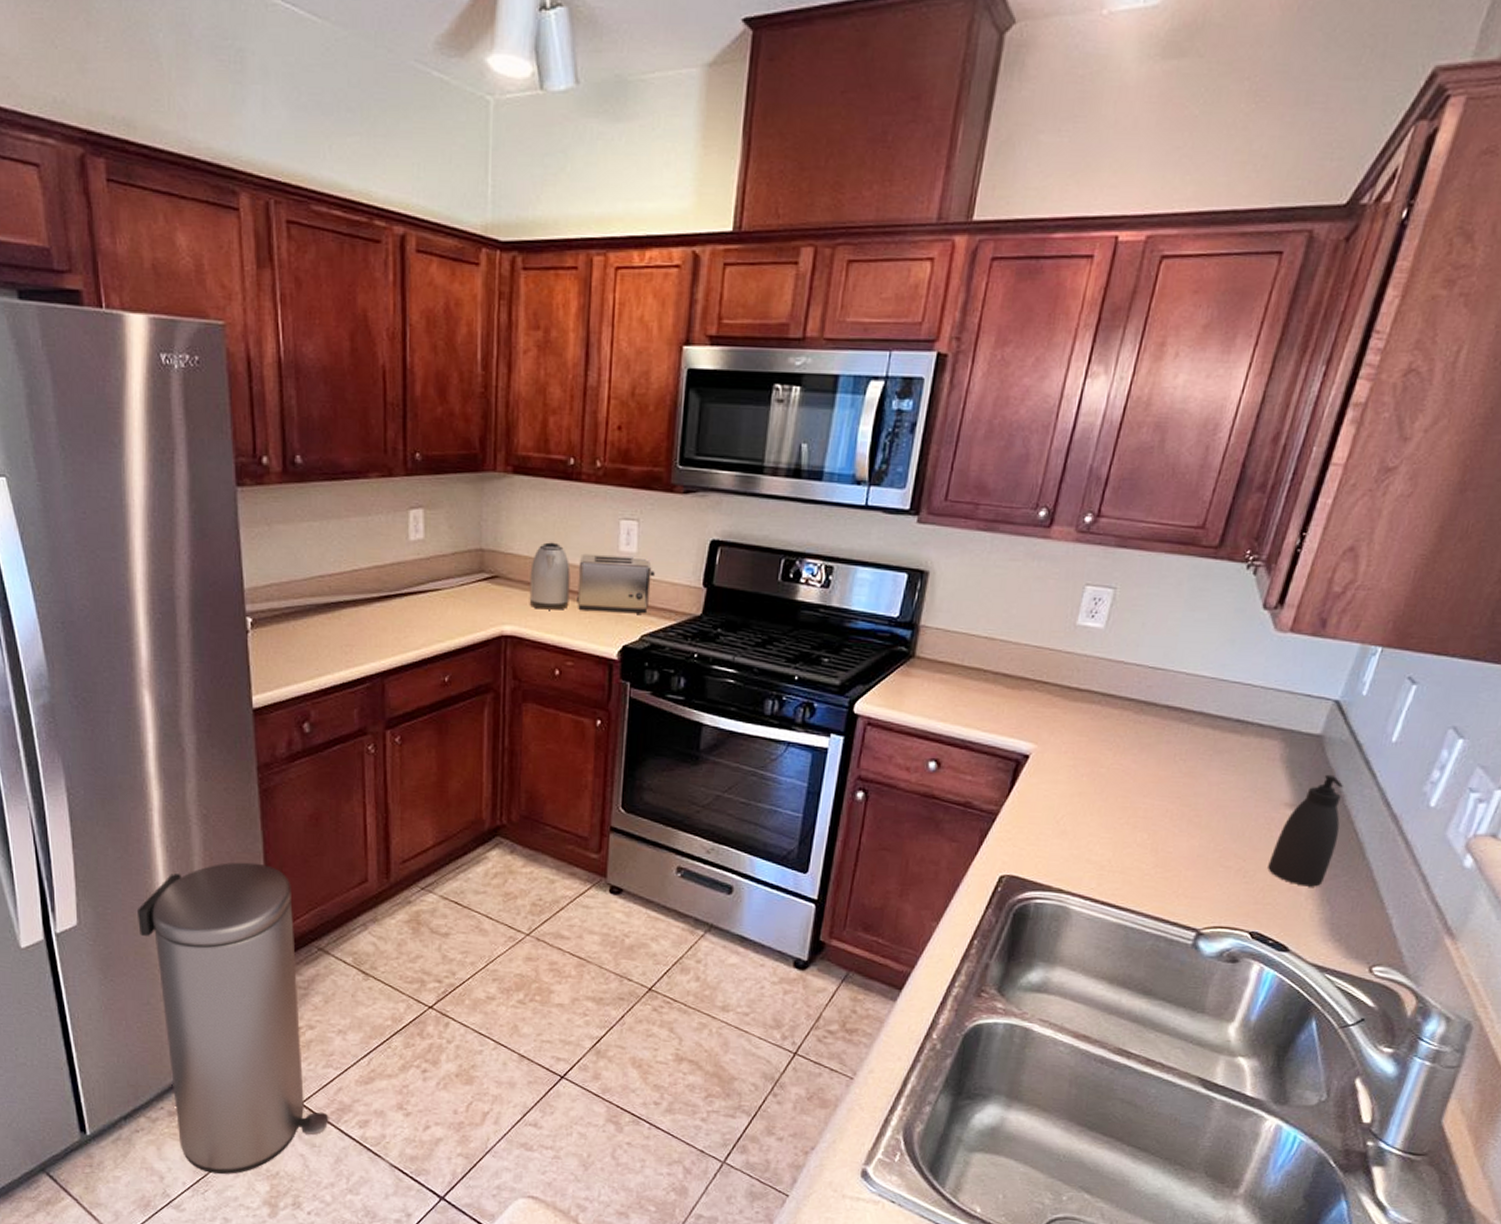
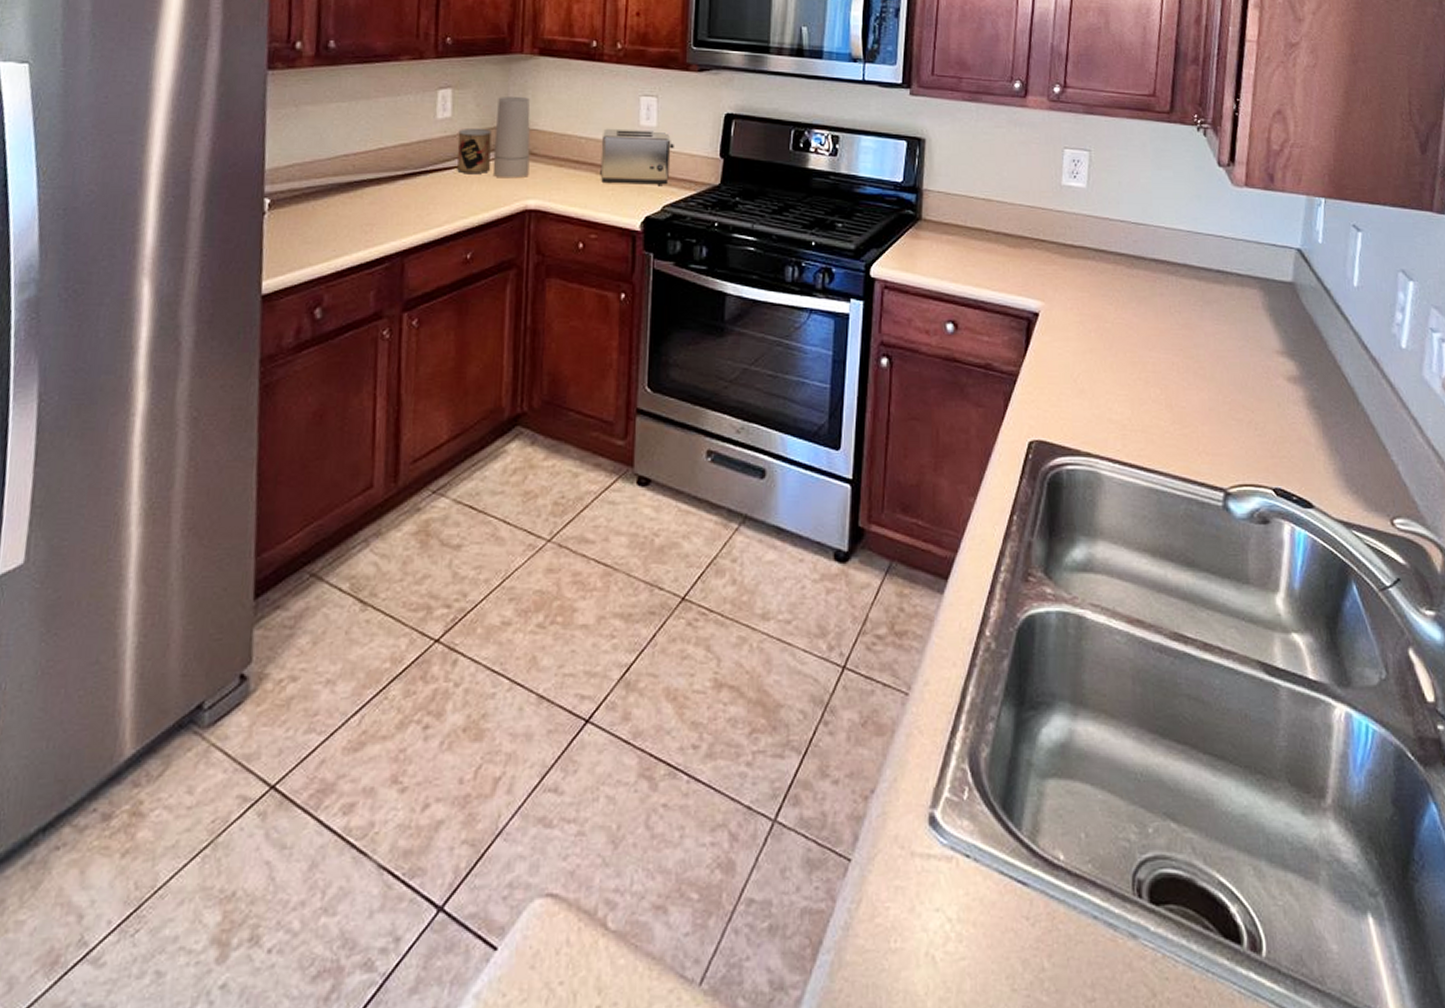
pedal bin: present [136,862,329,1174] -> none [99,472,306,902]
tin can: none [431,550,466,598] -> present [457,127,492,173]
canister: none [467,518,505,604] -> present [492,97,531,179]
kettle: present [529,542,571,610] -> none [553,118,594,183]
soap dispenser: present [1267,774,1343,887] -> none [1275,320,1331,436]

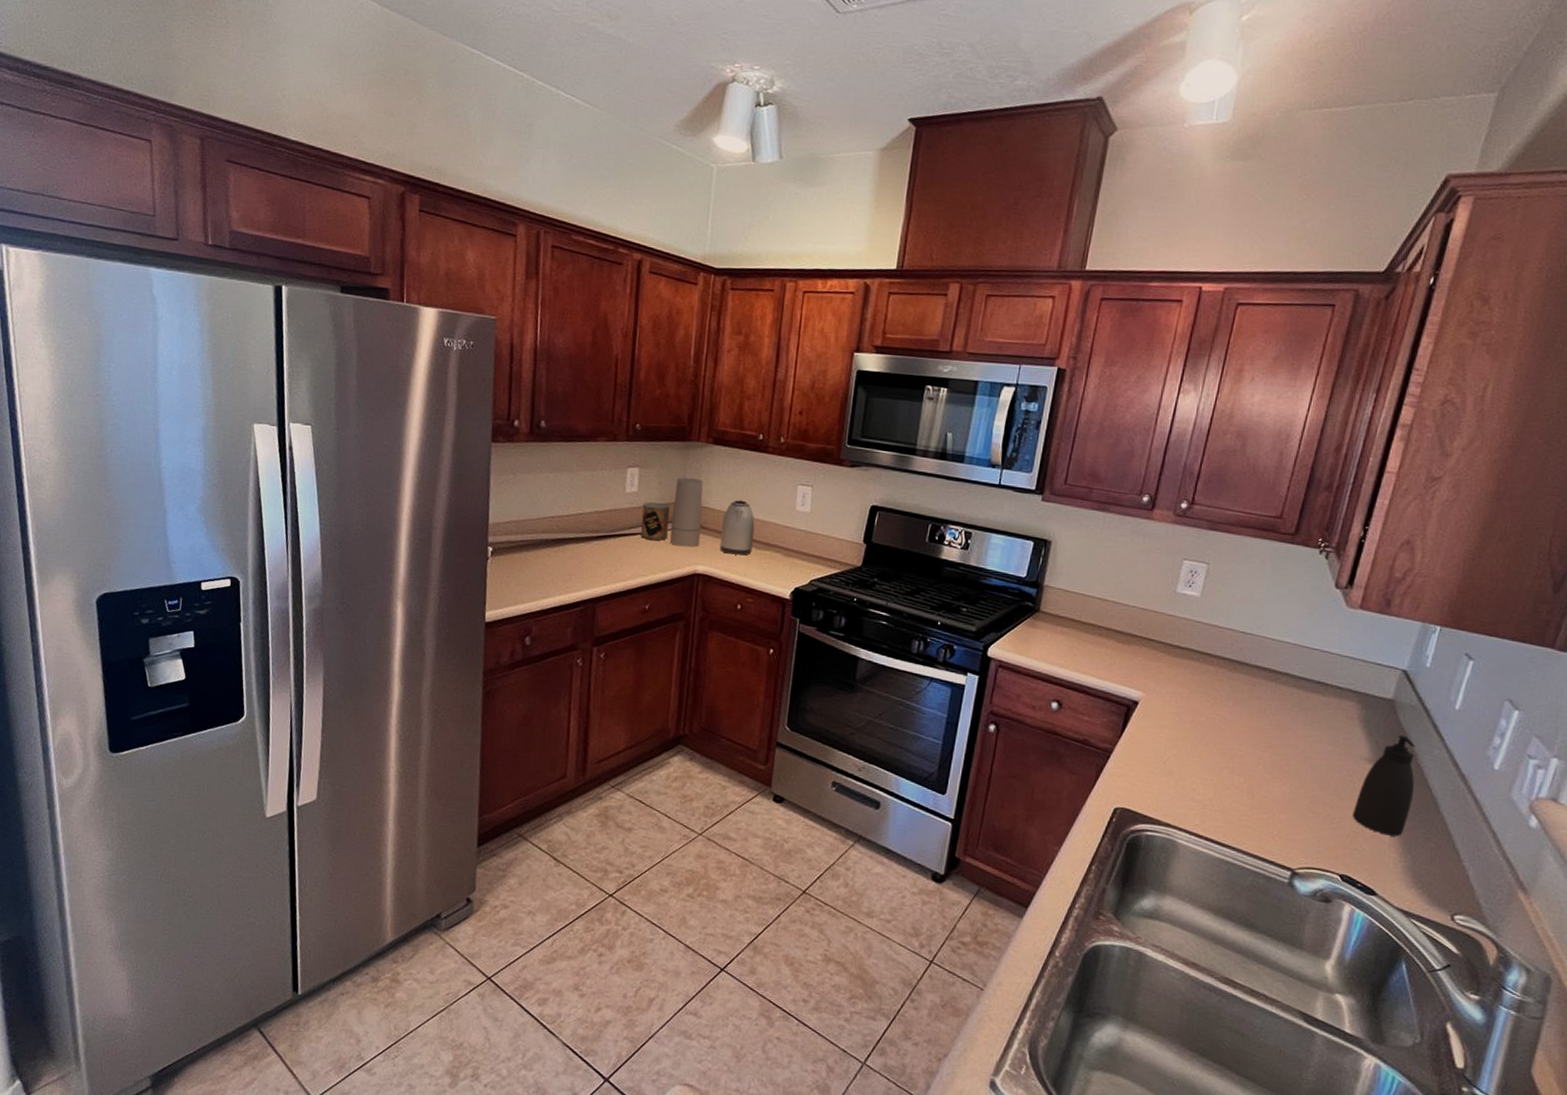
kettle: none [553,118,594,183] -> present [719,500,755,555]
toaster: present [600,128,674,185] -> none [758,510,824,563]
soap dispenser: none [1275,320,1331,436] -> present [1353,734,1415,837]

